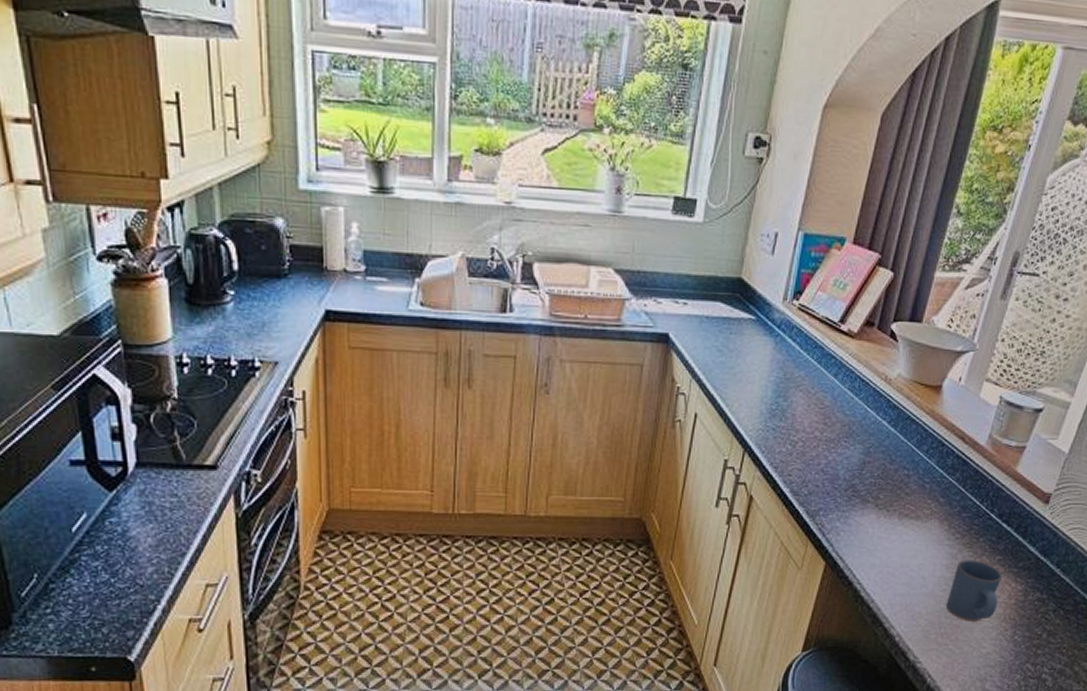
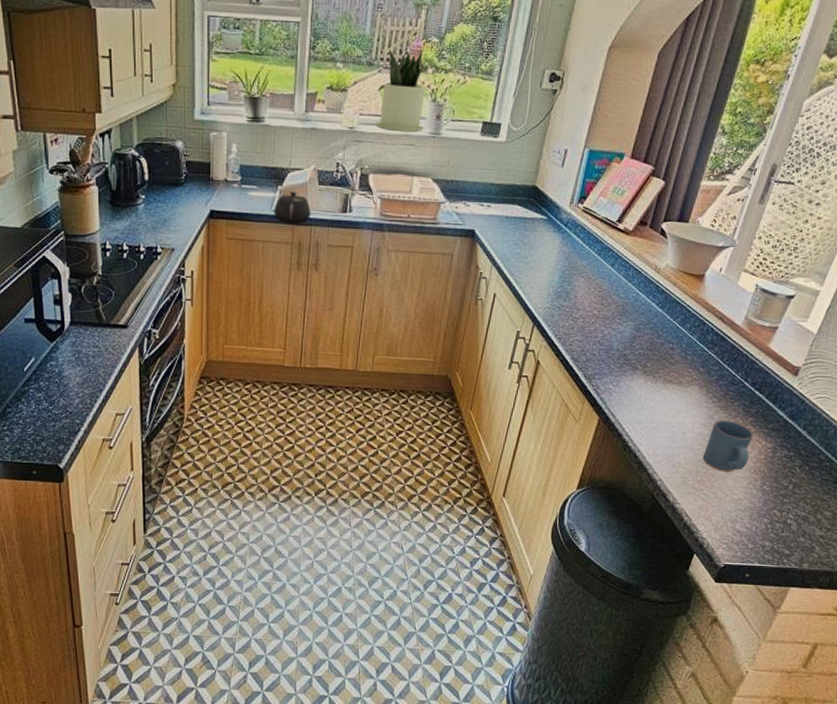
teapot: none [411,284,460,328] -> present [274,191,311,224]
planter: none [540,102,603,210] -> present [376,49,428,133]

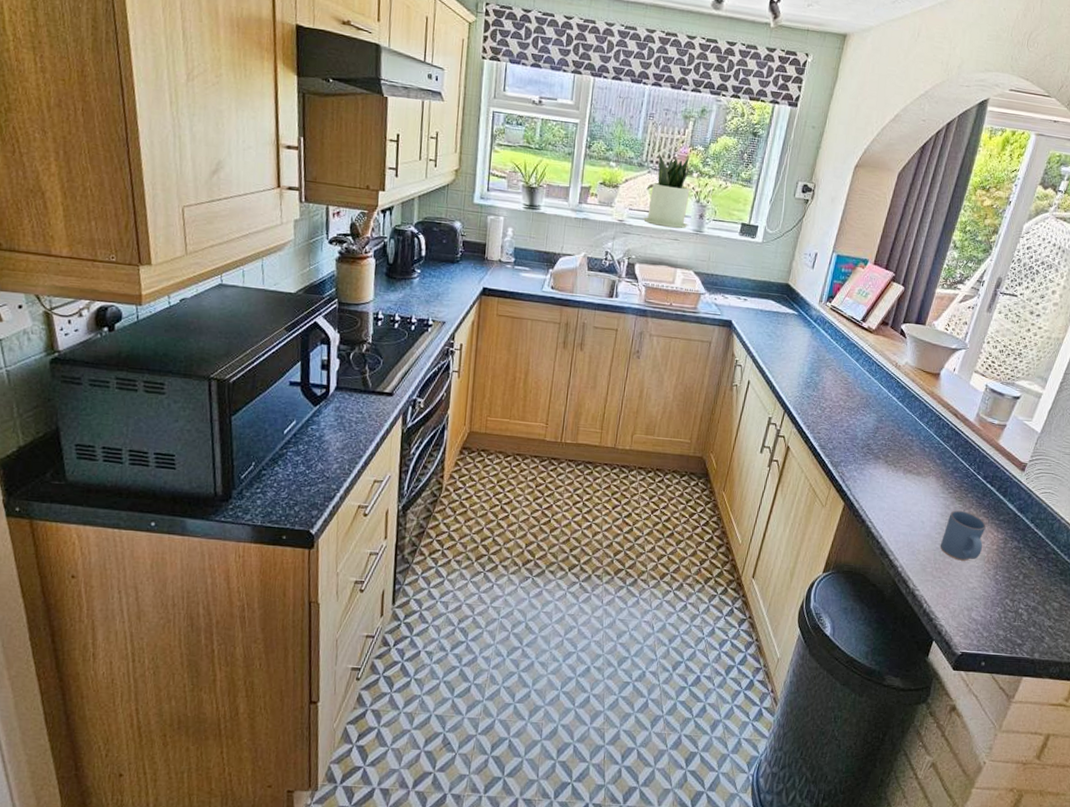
teapot: present [274,191,311,224] -> none [544,274,579,306]

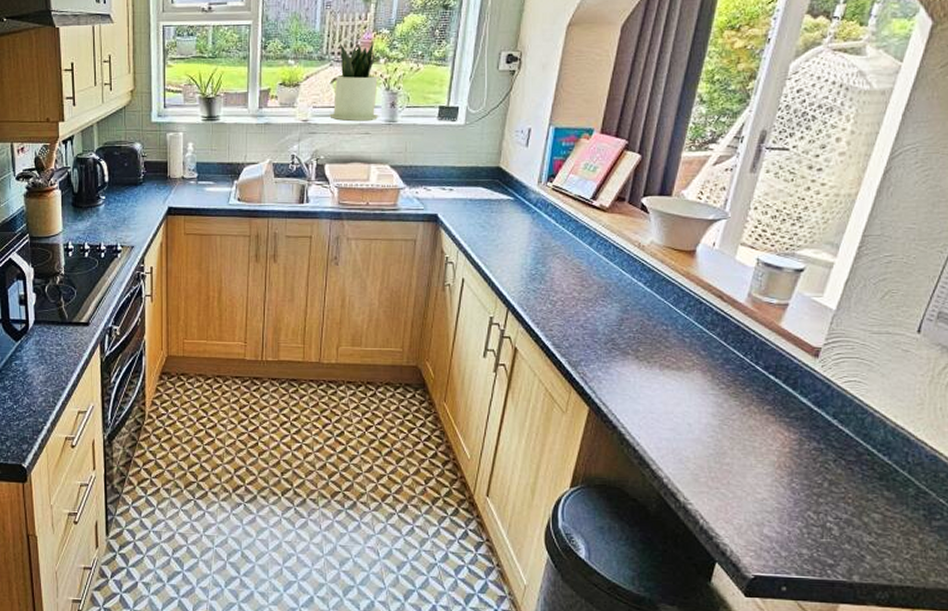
mug: present [940,510,987,561] -> none [714,408,774,468]

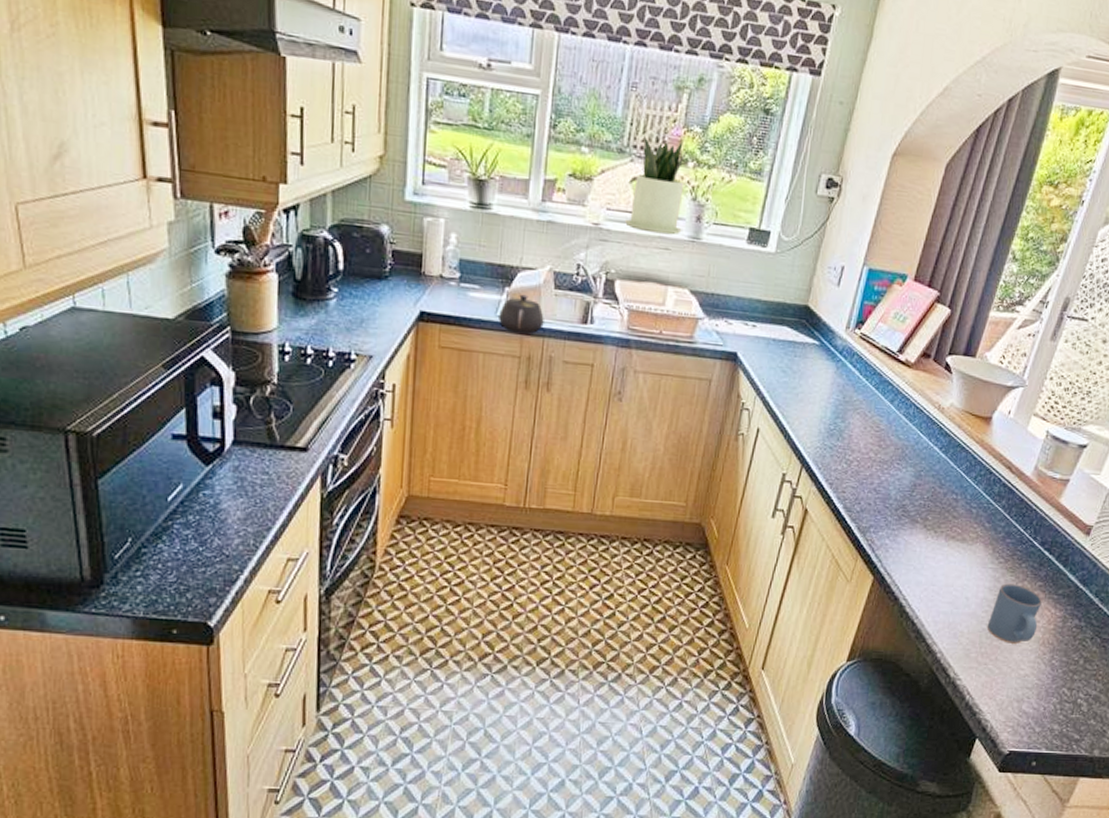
teapot: none [231,185,268,217] -> present [499,294,544,334]
mug: none [714,408,774,468] -> present [987,583,1043,644]

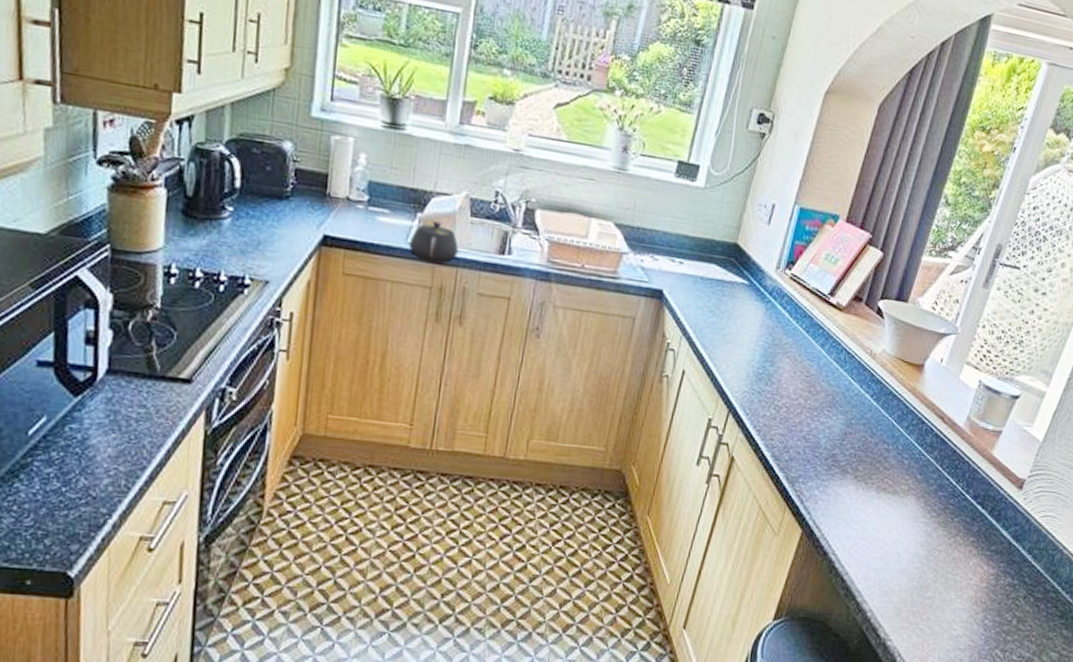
planter: present [625,136,689,235] -> none [548,61,616,165]
mug: present [987,583,1043,644] -> none [918,538,976,602]

